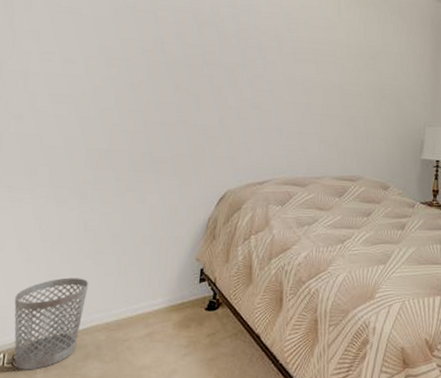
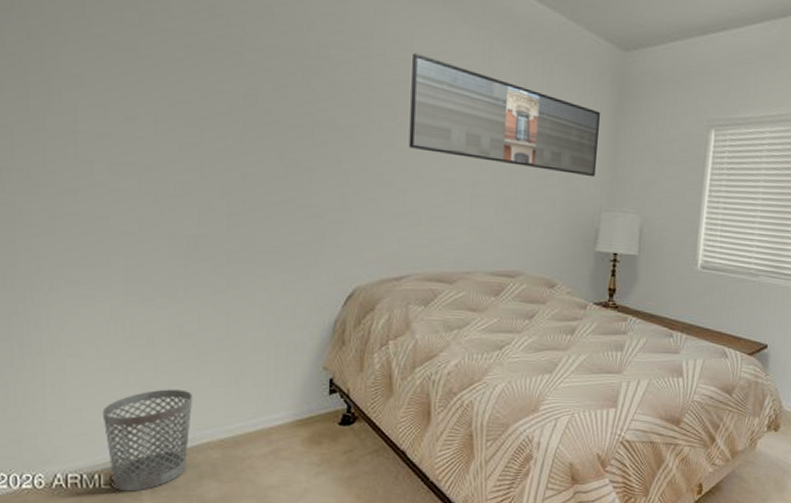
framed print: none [274,8,423,99] -> present [408,53,600,178]

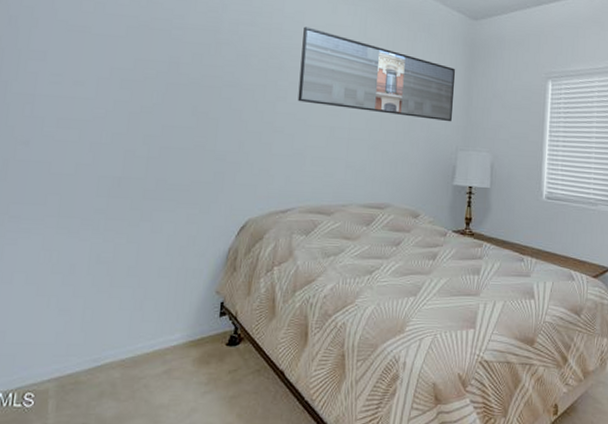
wastebasket: present [102,389,193,492] -> none [23,312,103,410]

